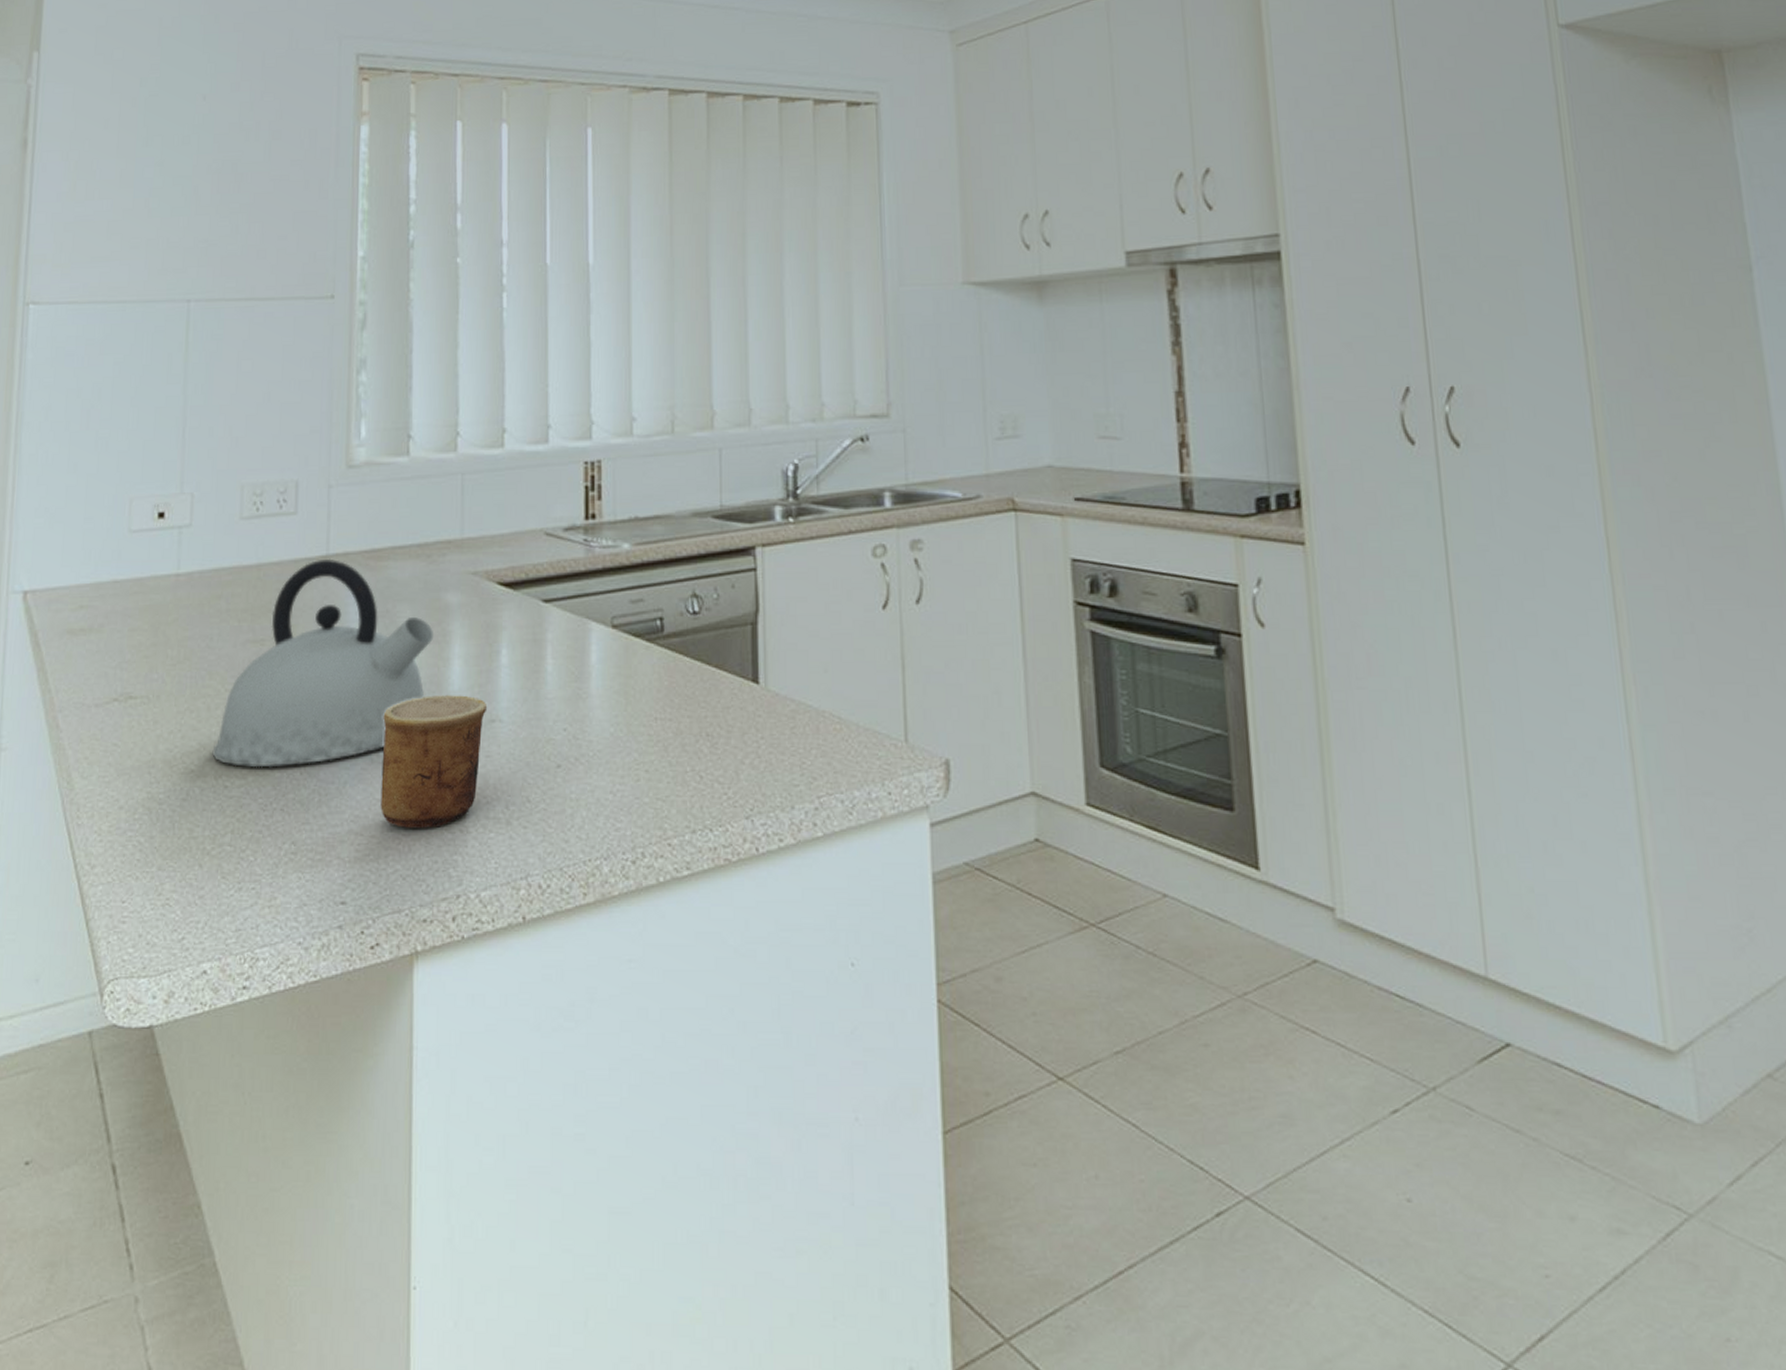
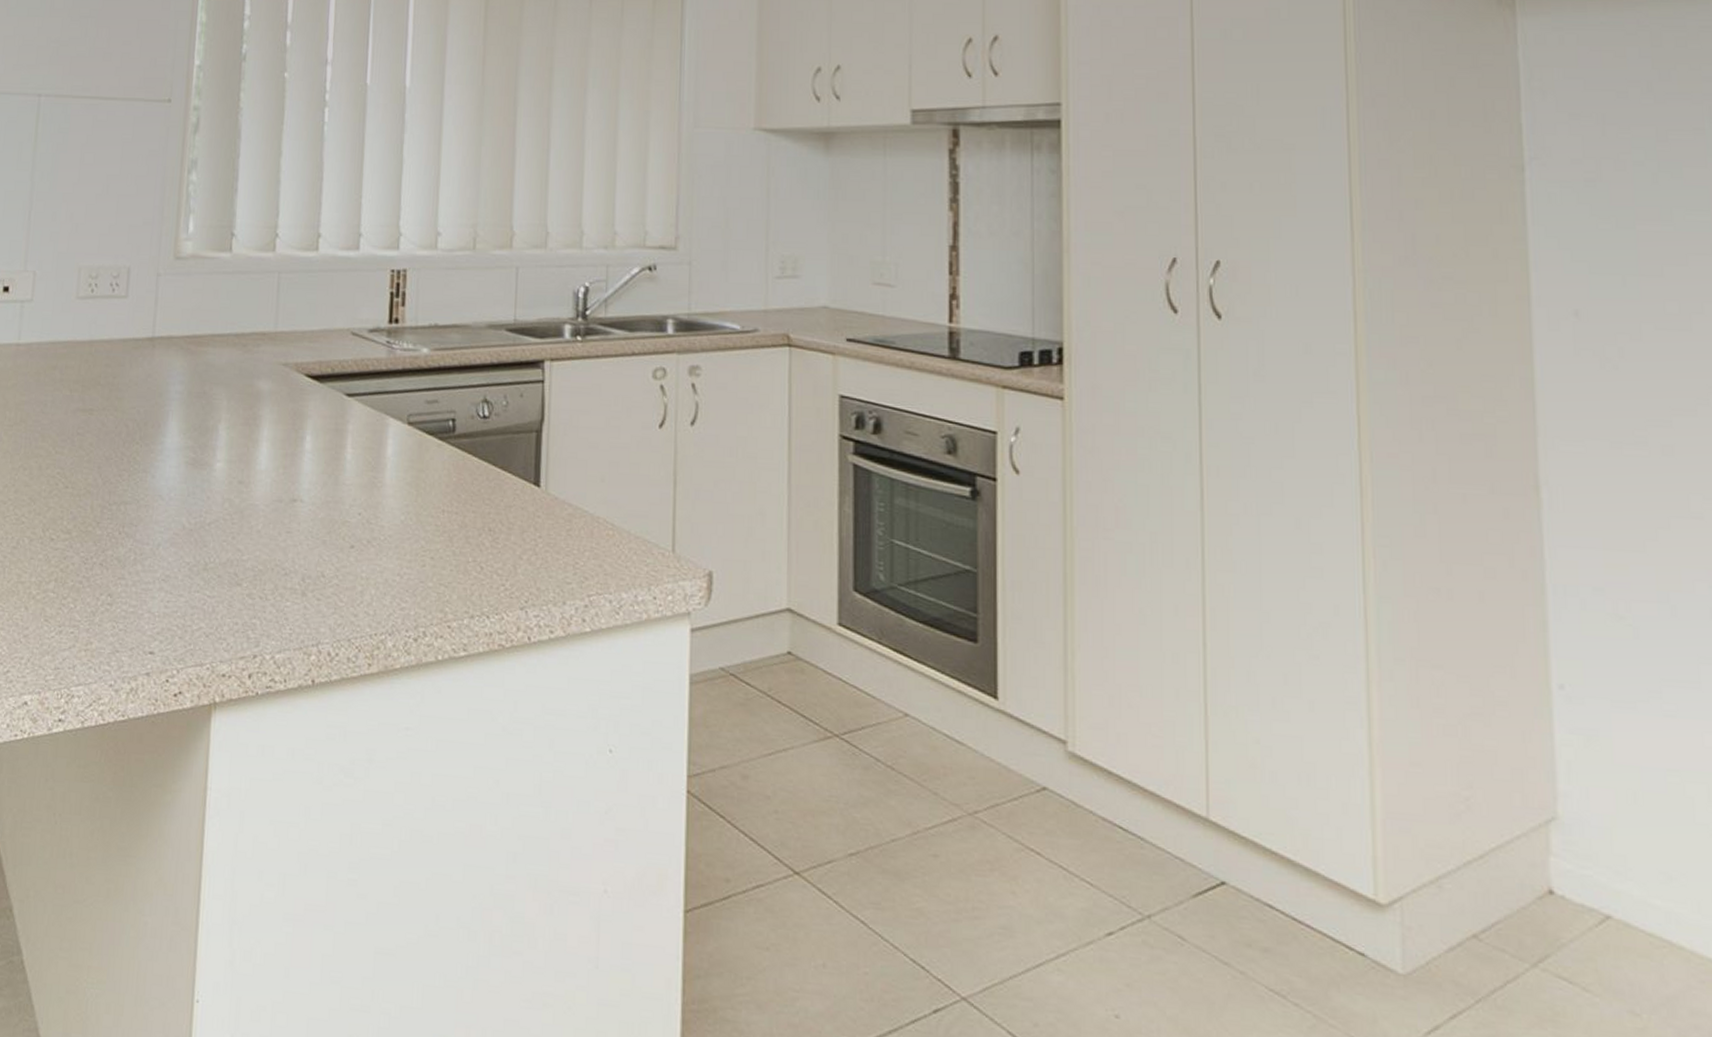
kettle: present [212,558,434,768] -> none [41,340,246,526]
cup: present [380,695,486,828] -> none [189,472,290,593]

